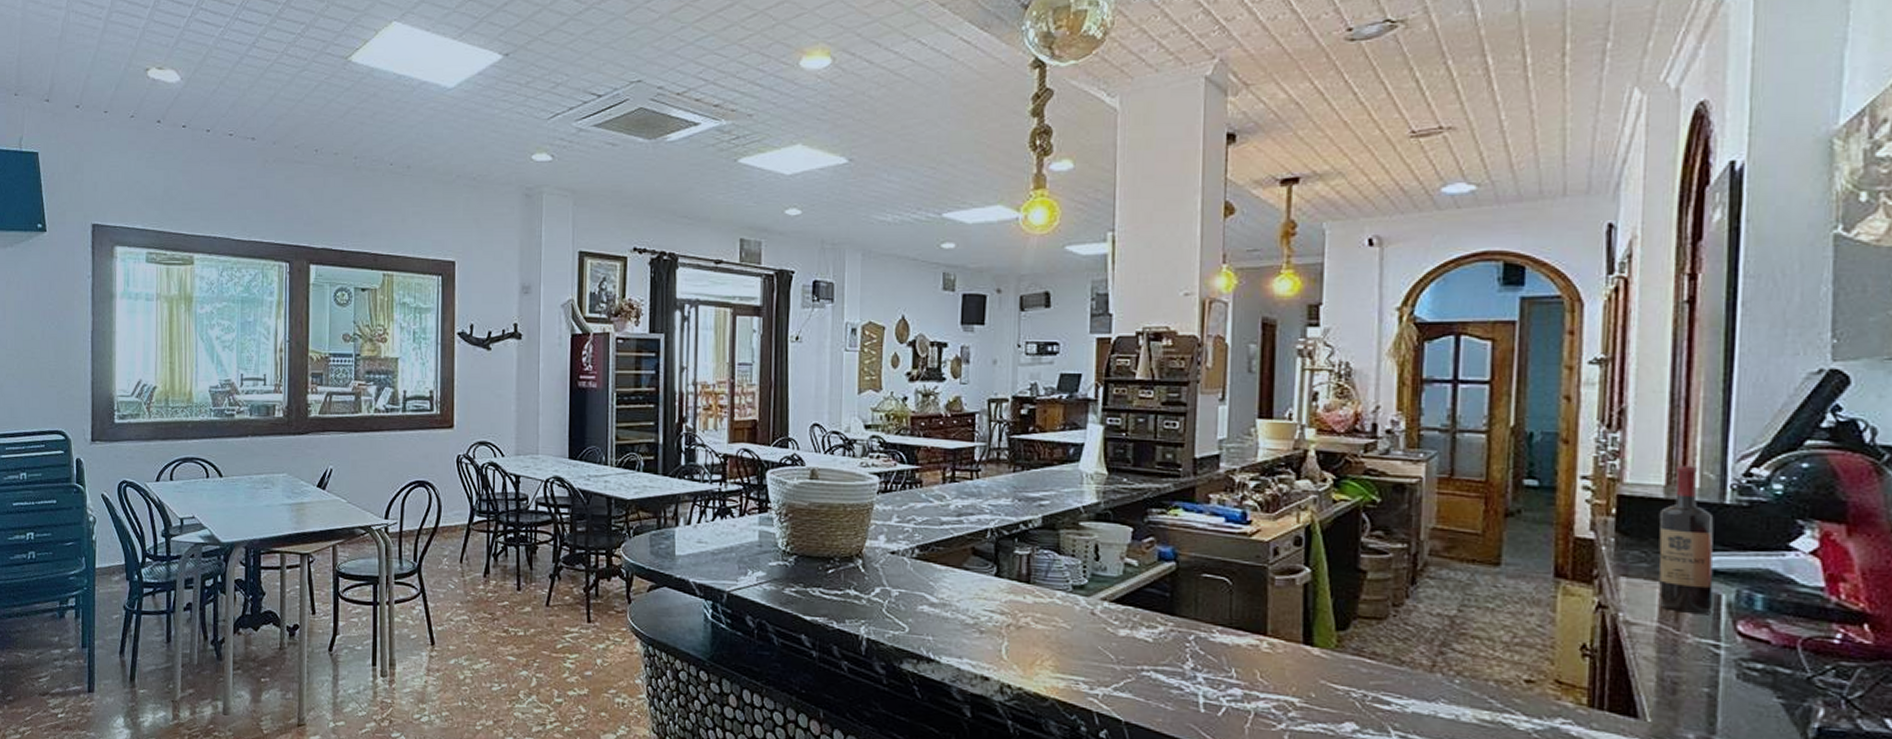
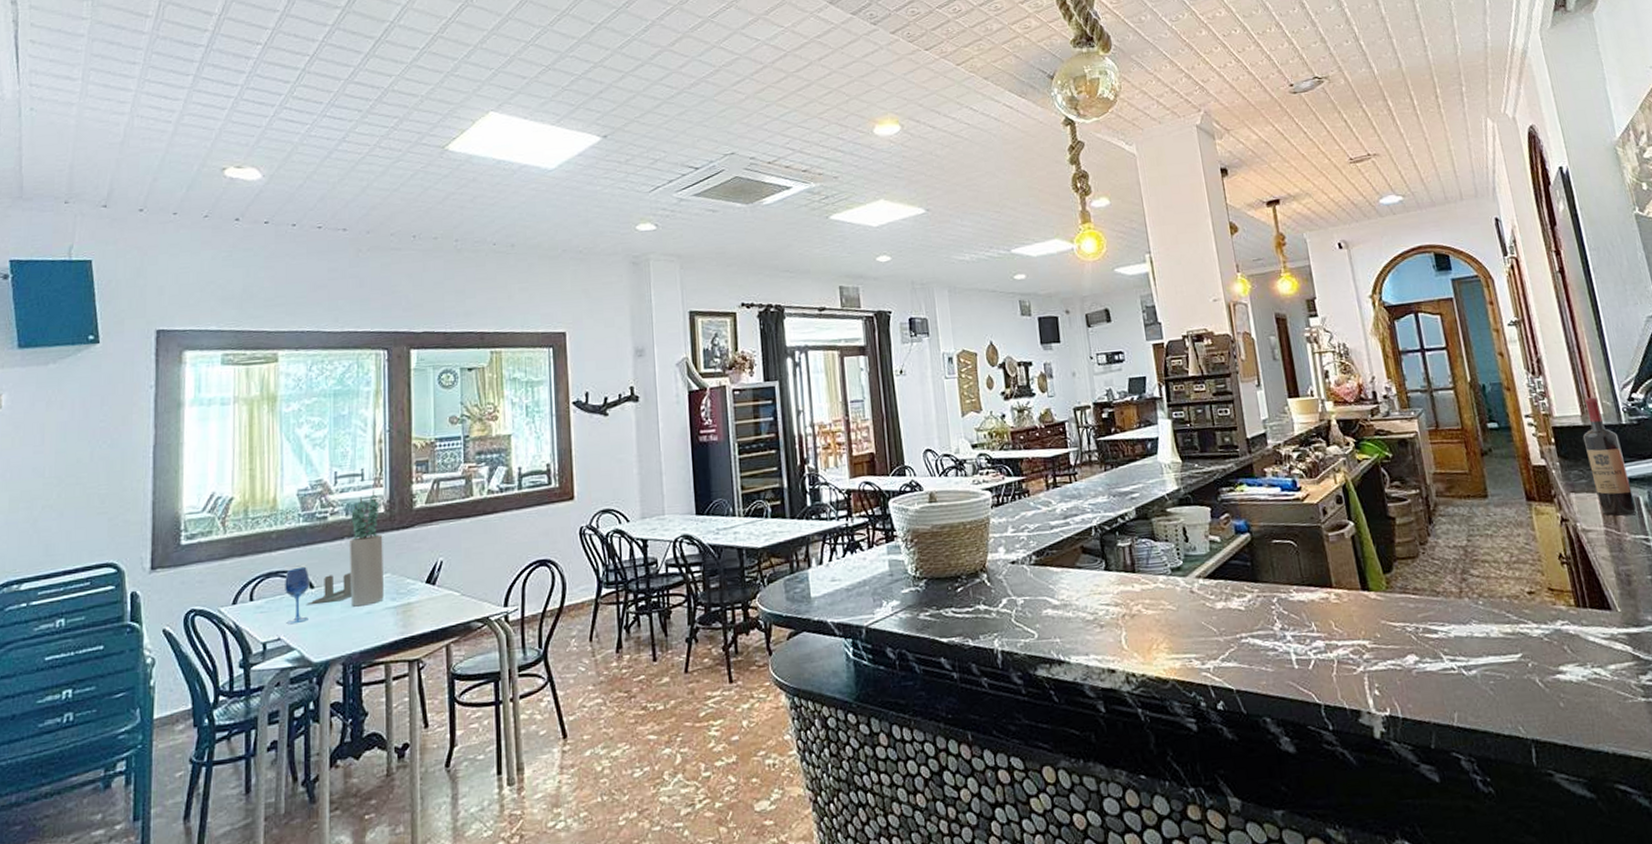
wineglass: none [198,456,219,506] -> present [285,566,310,625]
napkin holder: none [215,467,254,493] -> present [306,573,352,606]
vase: none [252,395,281,500] -> present [348,490,384,607]

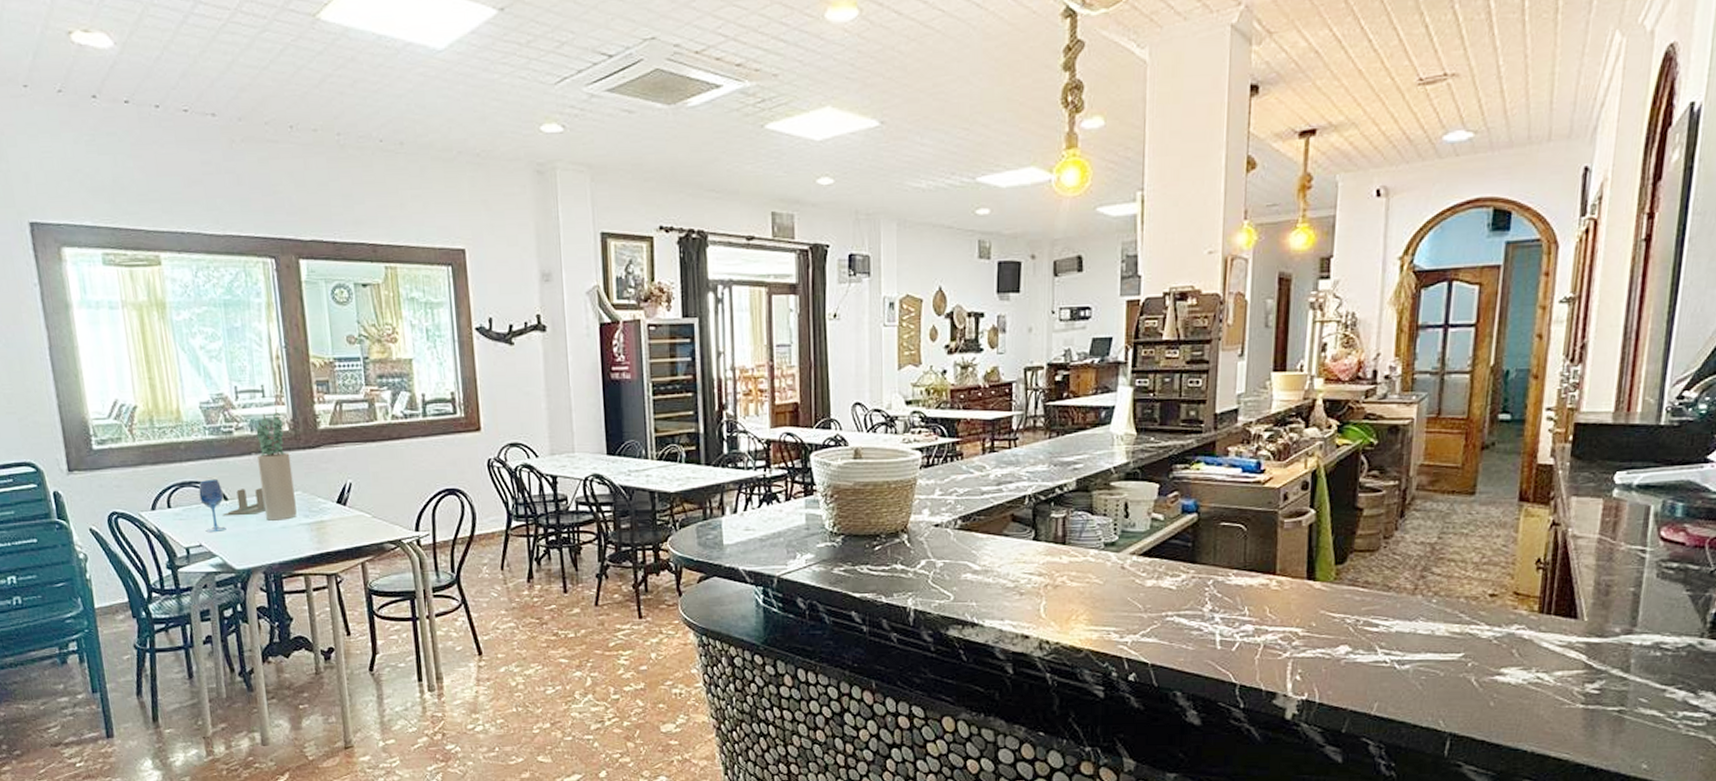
wine bottle: present [1583,397,1637,516] -> none [1600,392,1651,524]

